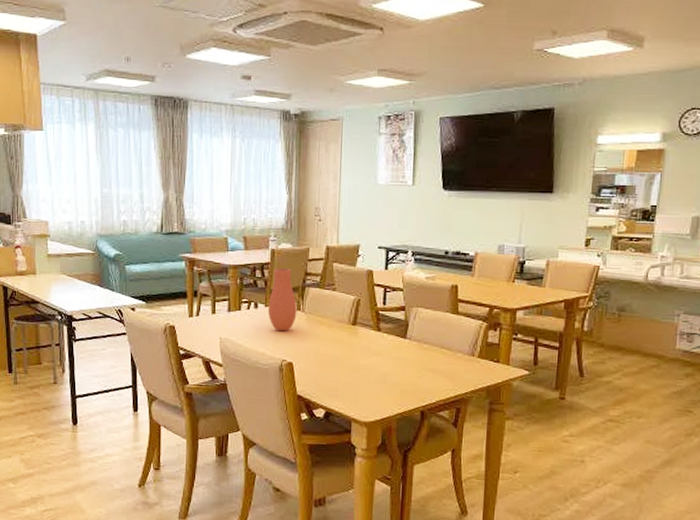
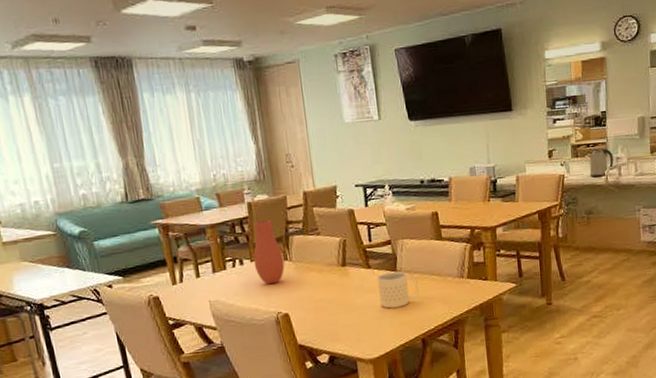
mug: none [385,338,426,375] -> present [377,271,419,309]
kettle: none [628,244,658,274] -> present [589,148,614,178]

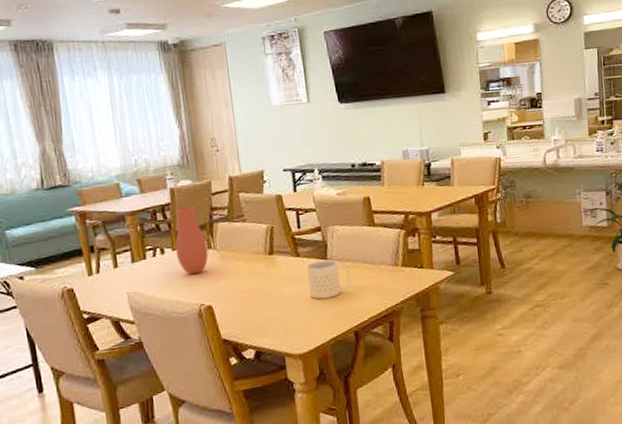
kettle: present [589,148,614,178] -> none [526,130,552,160]

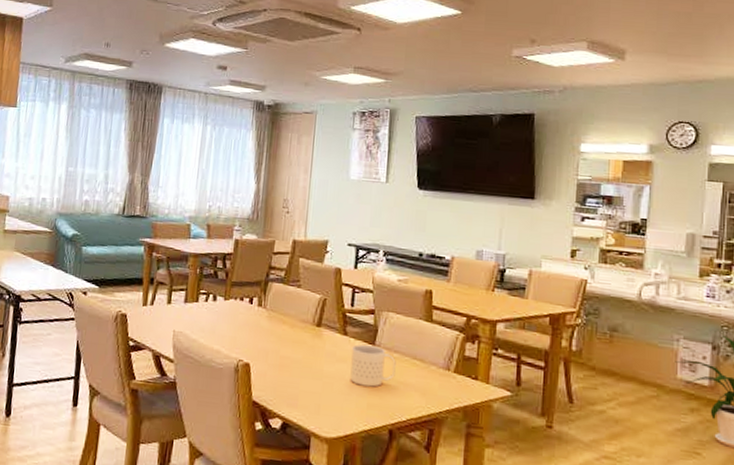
vase: present [175,205,209,275] -> none [226,259,259,329]

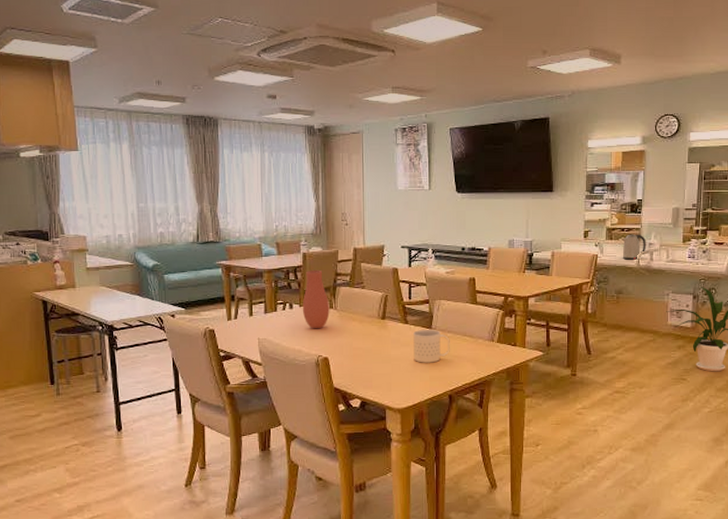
vase: none [226,259,259,329] -> present [302,269,330,329]
kettle: none [619,259,651,292] -> present [622,234,647,260]

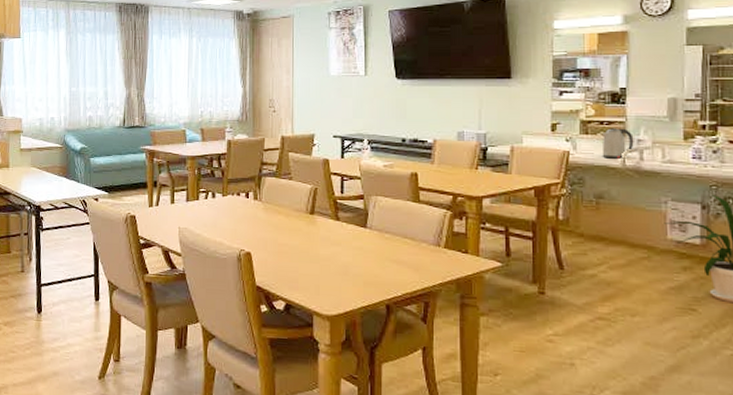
vase: present [302,269,330,329] -> none [225,158,254,221]
mug: present [413,329,450,363] -> none [345,227,388,267]

